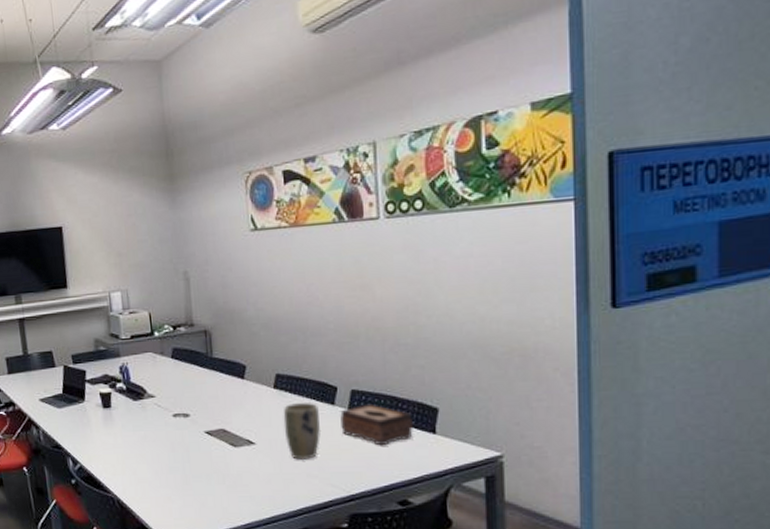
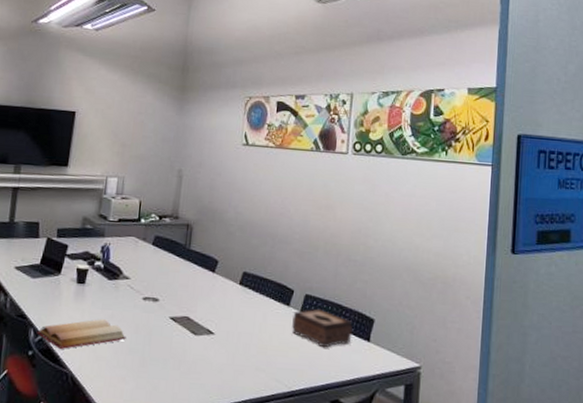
bible: none [75,441,164,475] -> present [37,319,126,349]
plant pot: present [283,401,321,460] -> none [242,300,276,354]

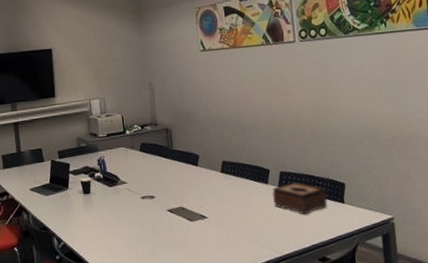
bible: present [37,319,126,349] -> none [59,220,134,250]

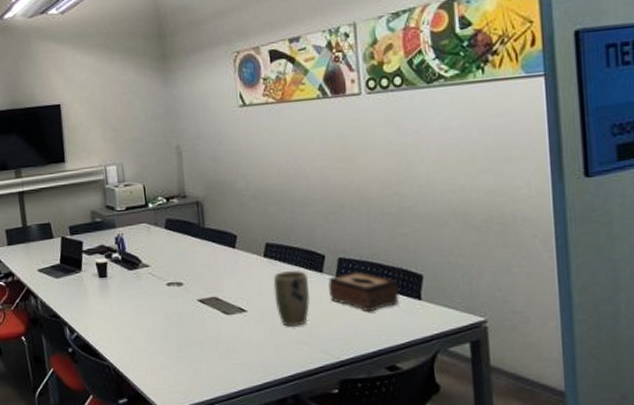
plant pot: none [228,182,259,229] -> present [273,269,311,327]

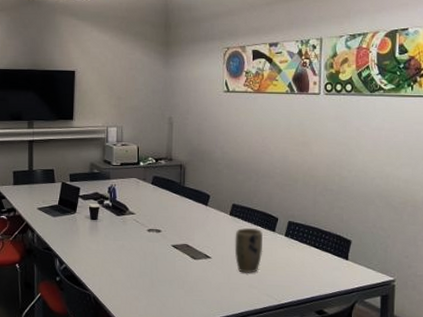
tissue box: present [328,271,399,312] -> none [278,233,332,267]

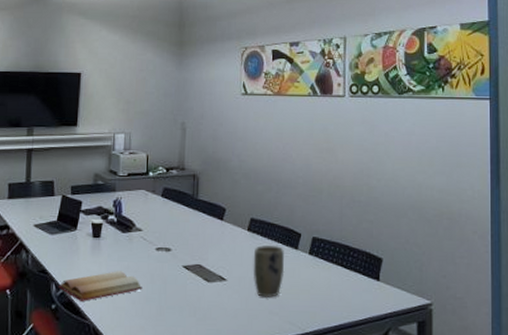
bible: none [61,249,136,275] -> present [58,271,143,301]

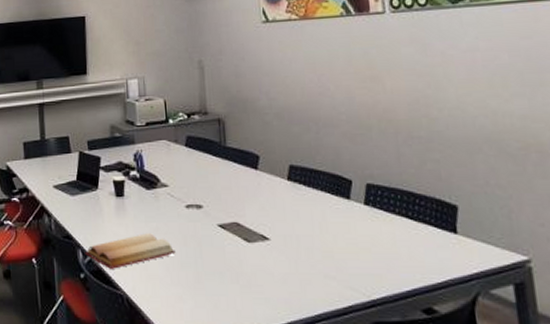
plant pot: present [253,245,285,298] -> none [297,195,338,258]

